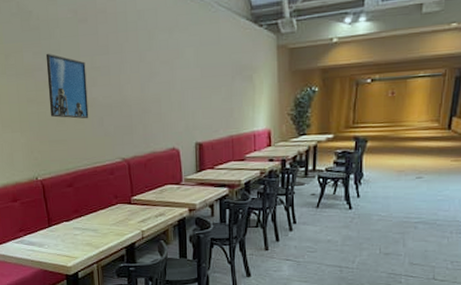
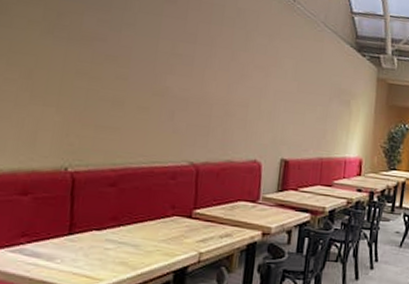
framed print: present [45,54,89,119] -> none [105,25,165,109]

